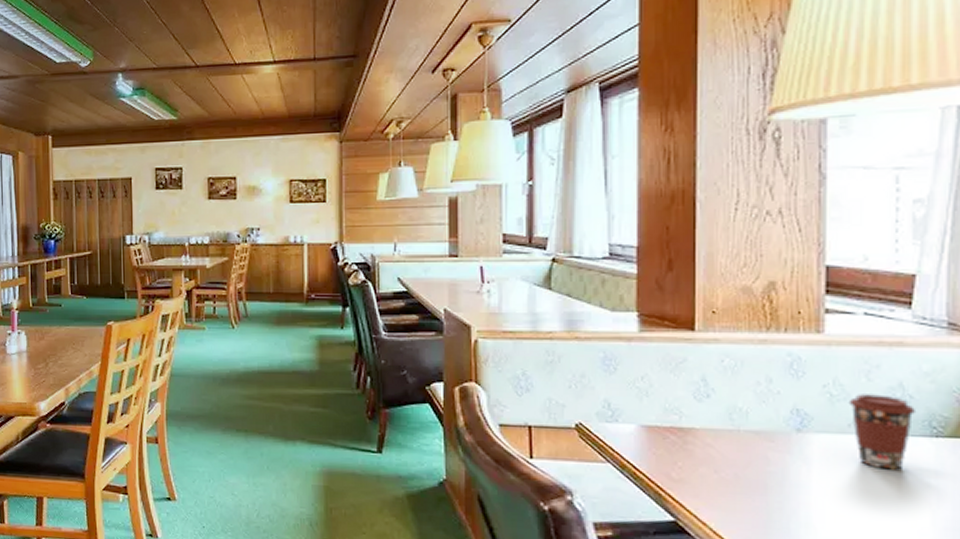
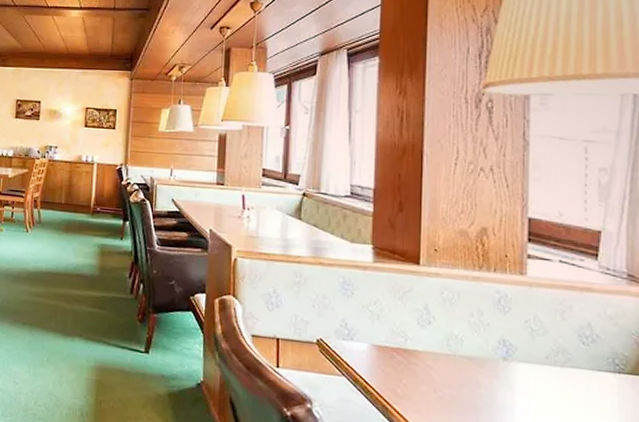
coffee cup: present [848,394,917,470] -> none [546,330,603,400]

